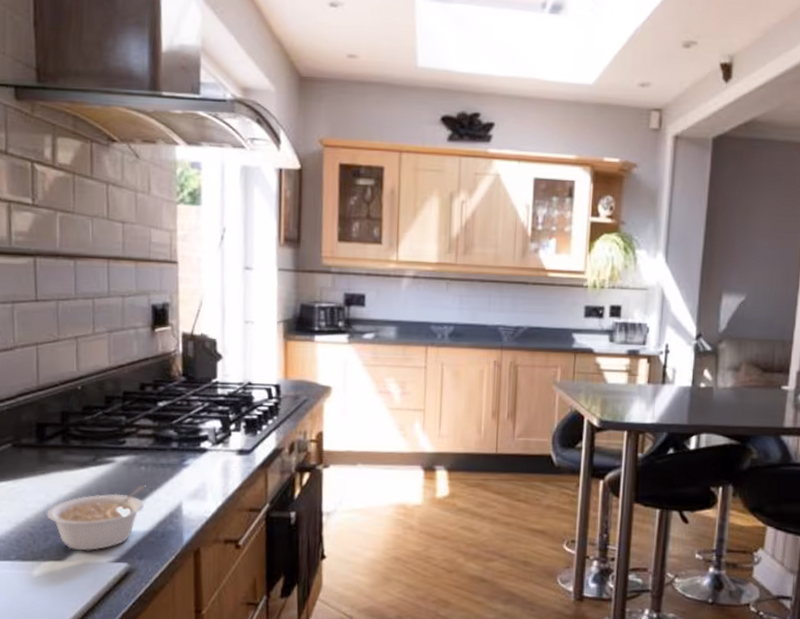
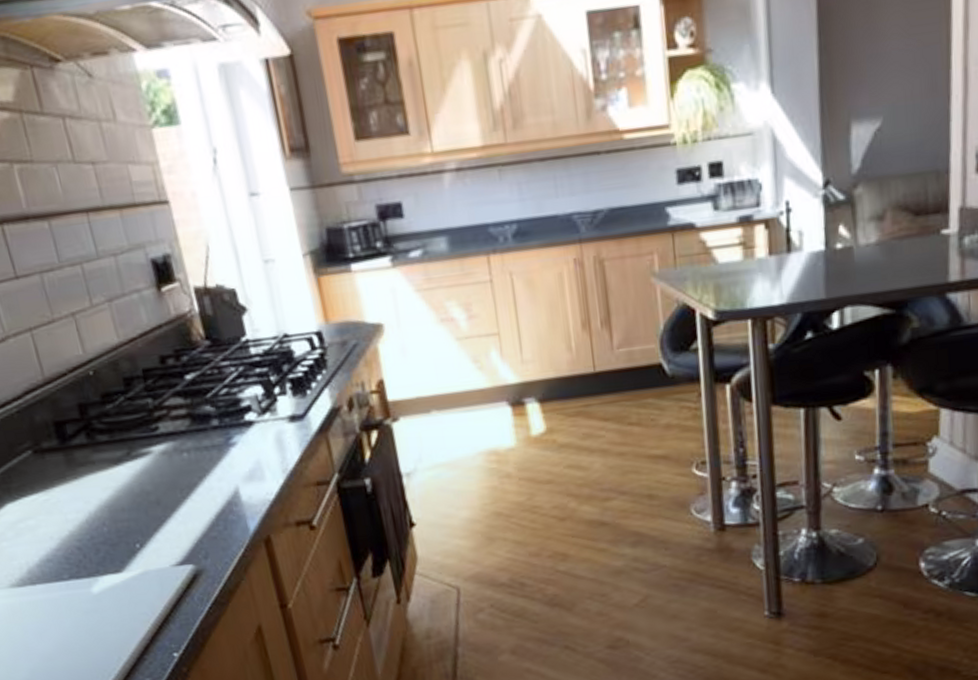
legume: present [46,485,146,551] -> none [90,474,197,559]

